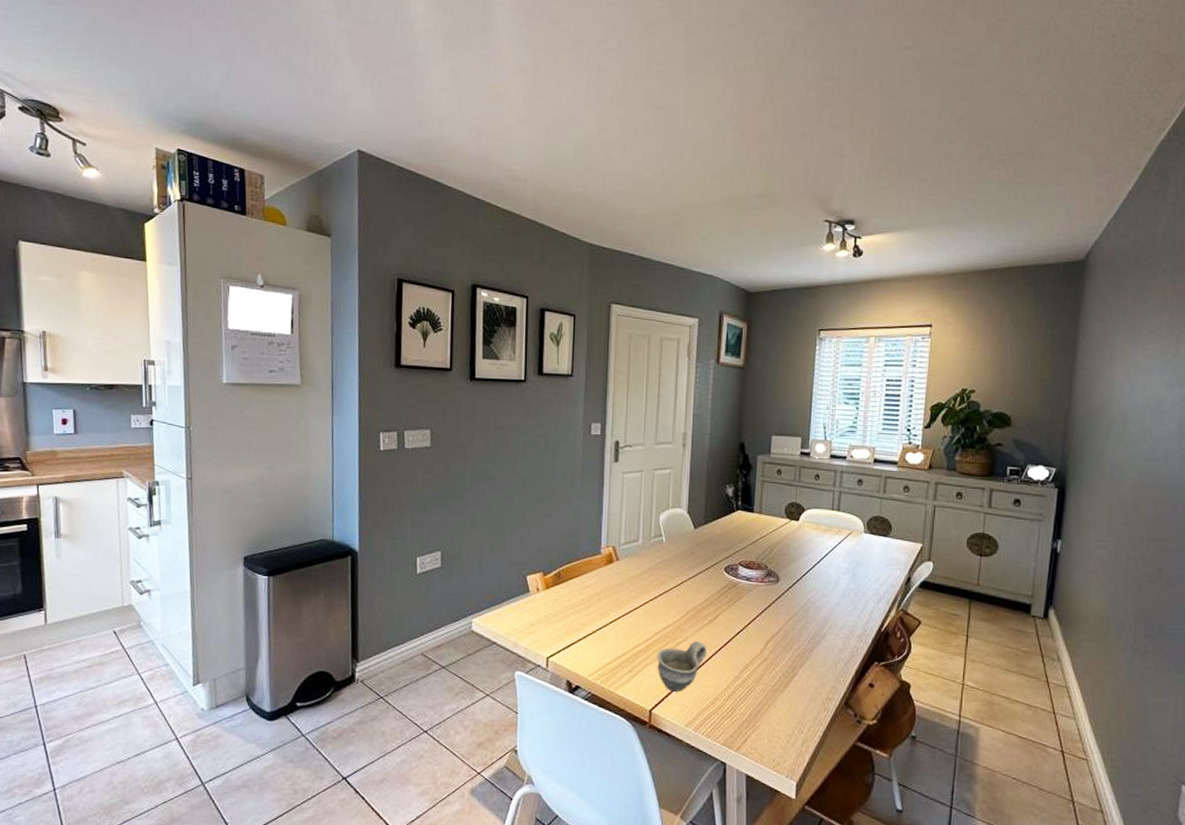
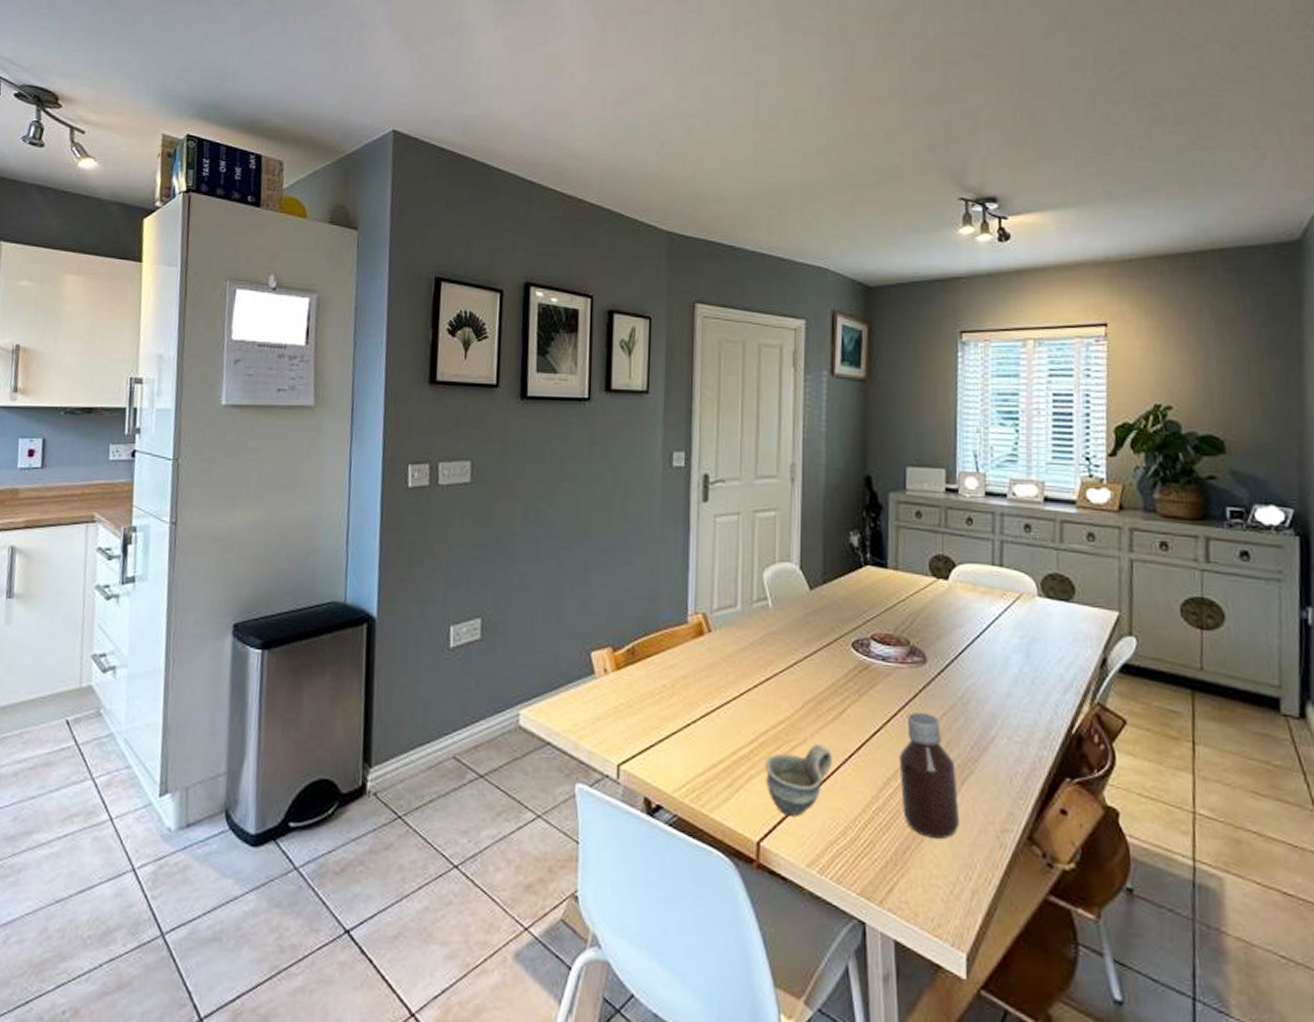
bottle: none [755,617,797,705] -> present [899,712,960,839]

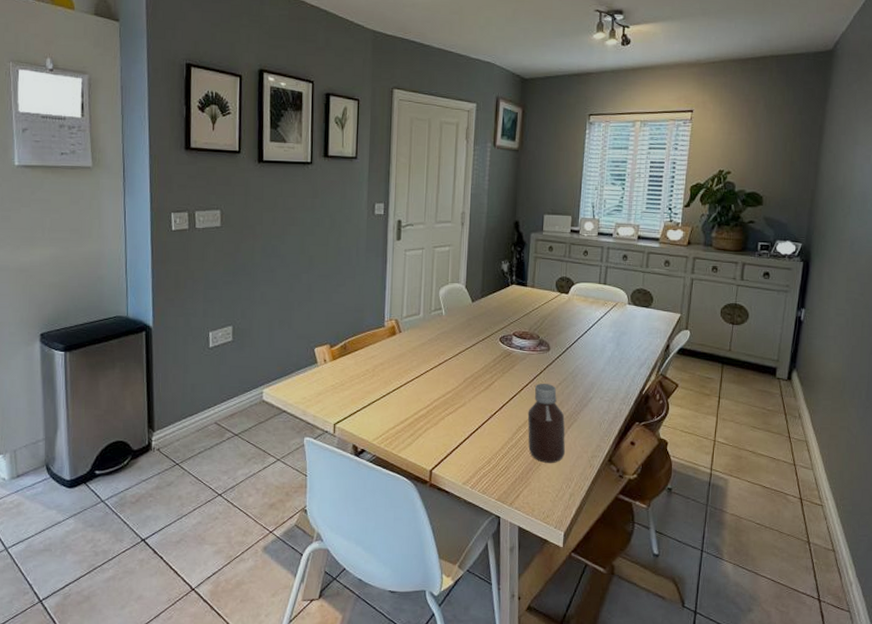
cup: present [764,744,832,817] -> none [436,406,483,453]

